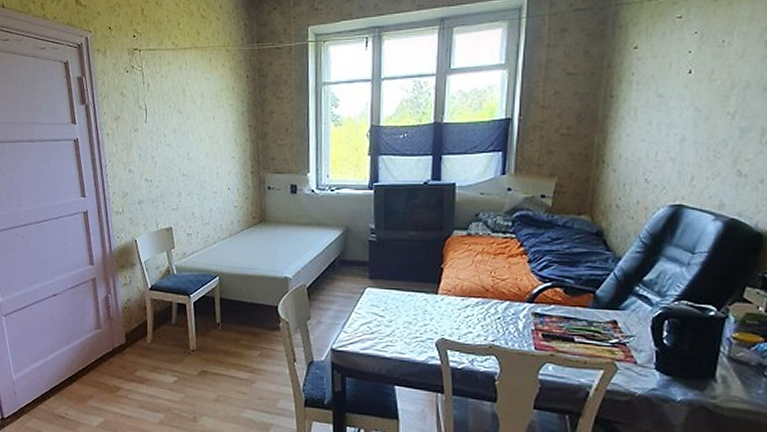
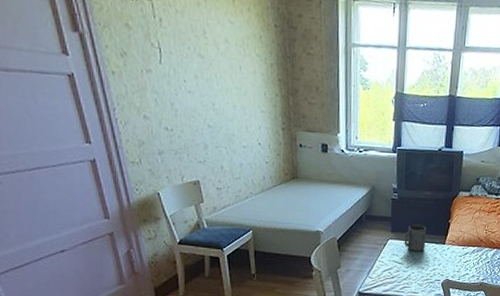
mug: none [385,270,412,302] -> present [404,224,426,251]

